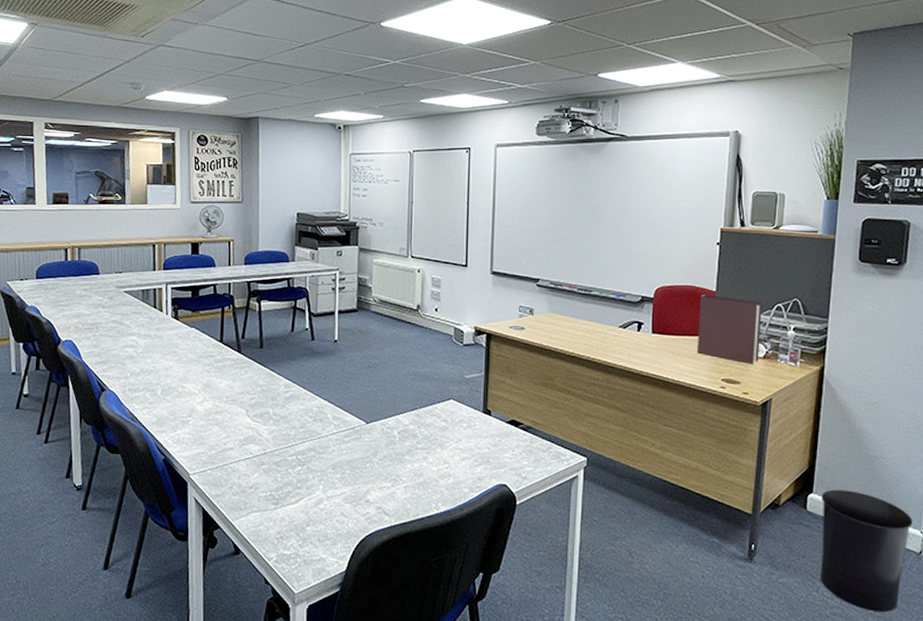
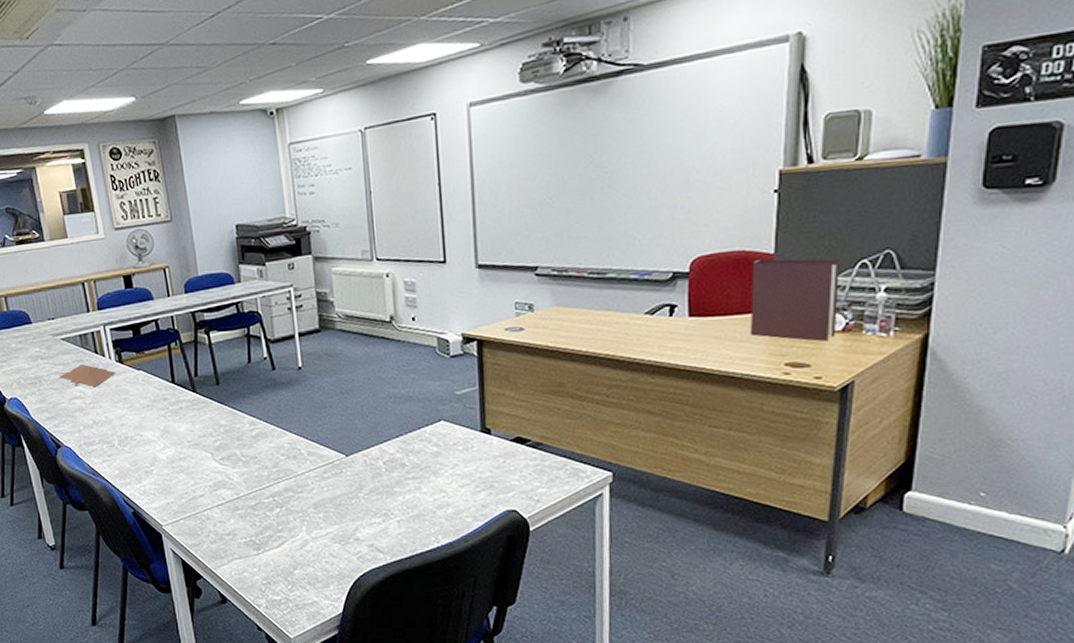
papers: none [115,315,170,339] -> present [58,363,116,388]
waste bin: present [821,489,913,612] -> none [922,483,1052,622]

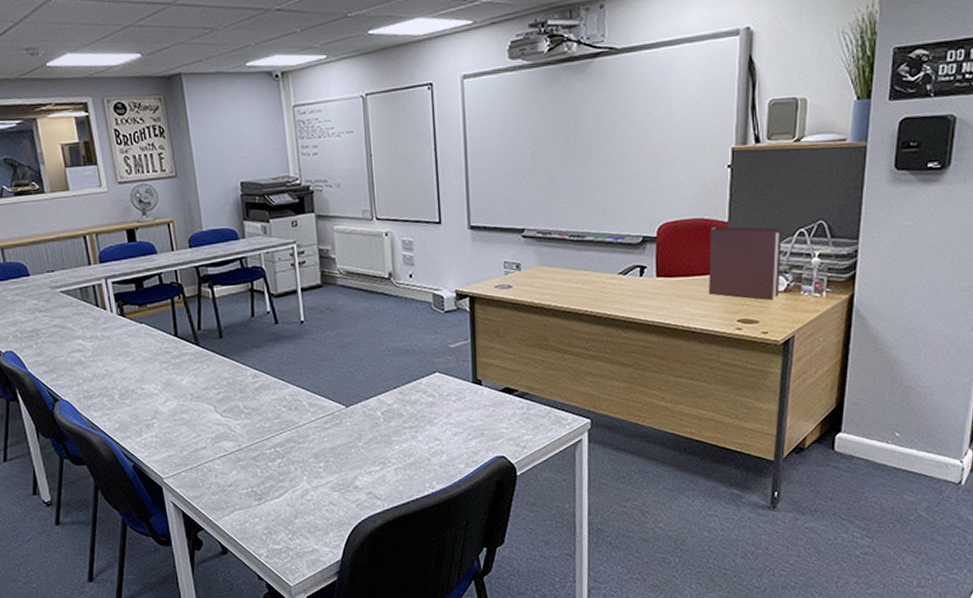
papers: present [58,363,116,388] -> none [57,316,117,341]

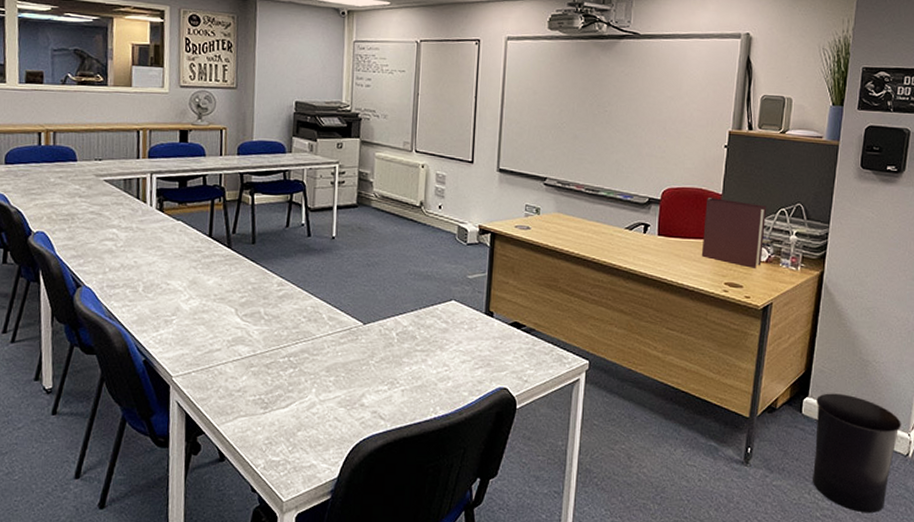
waste bin: none [850,425,952,547] -> present [813,393,901,513]

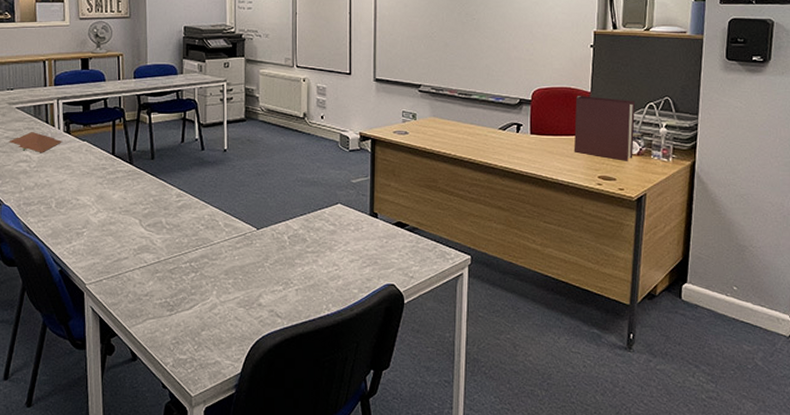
papers: none [94,207,154,232] -> present [9,131,62,153]
waste bin: present [813,393,901,513] -> none [695,279,782,393]

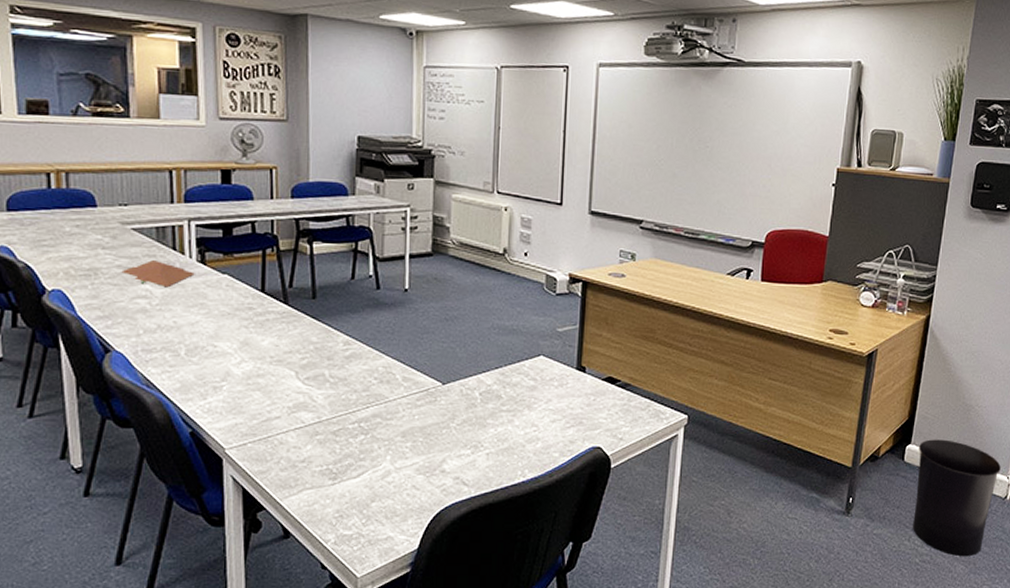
binder: present [573,95,636,161] -> none [806,239,875,314]
waste bin: none [695,279,782,393] -> present [913,439,1001,556]

